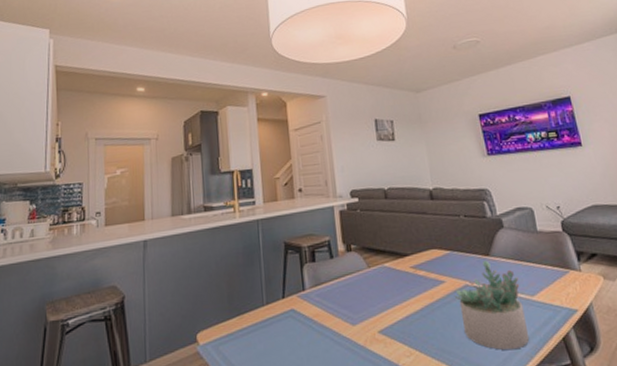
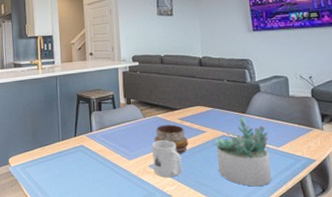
mug: none [380,295,421,346] -> present [152,140,183,178]
decorative bowl: none [382,274,425,314] -> present [154,124,189,155]

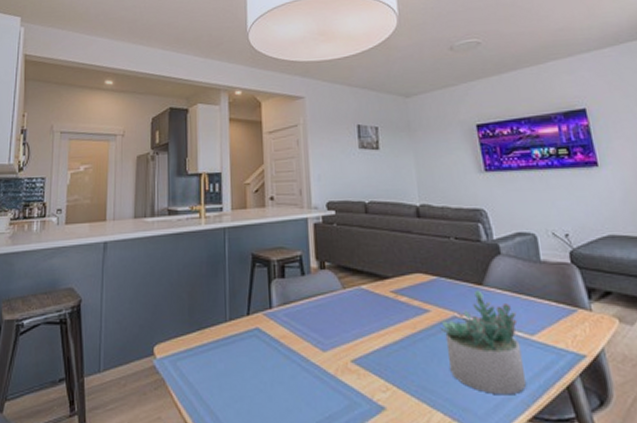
mug: present [152,140,183,178] -> none [355,321,400,380]
decorative bowl: present [154,124,189,155] -> none [358,299,406,345]

